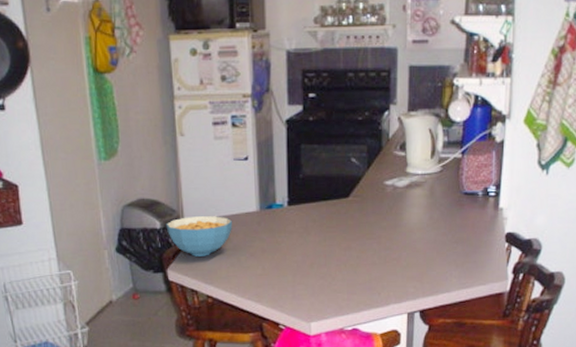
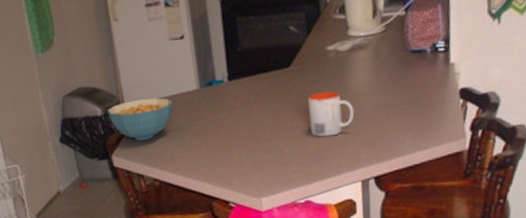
mug: none [362,224,406,268] -> present [308,91,355,137]

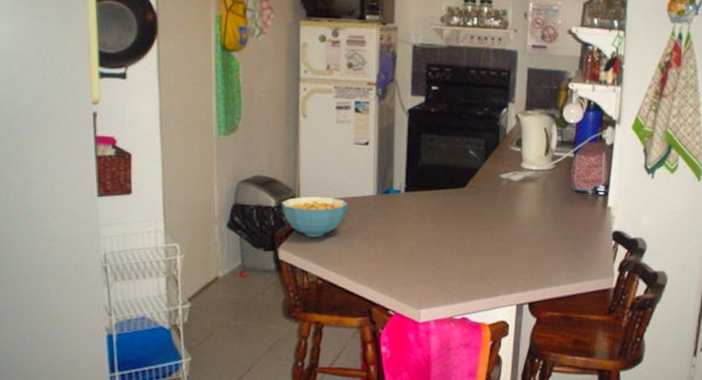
mug: present [308,91,355,137] -> none [475,216,518,259]

